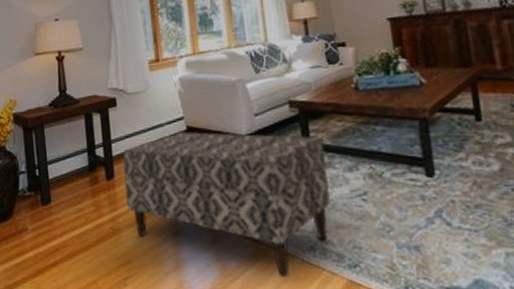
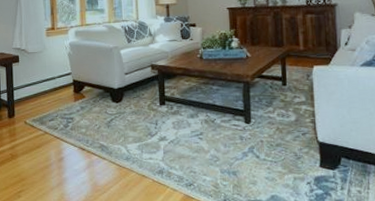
bench: present [122,131,331,277] -> none [22,84,176,192]

